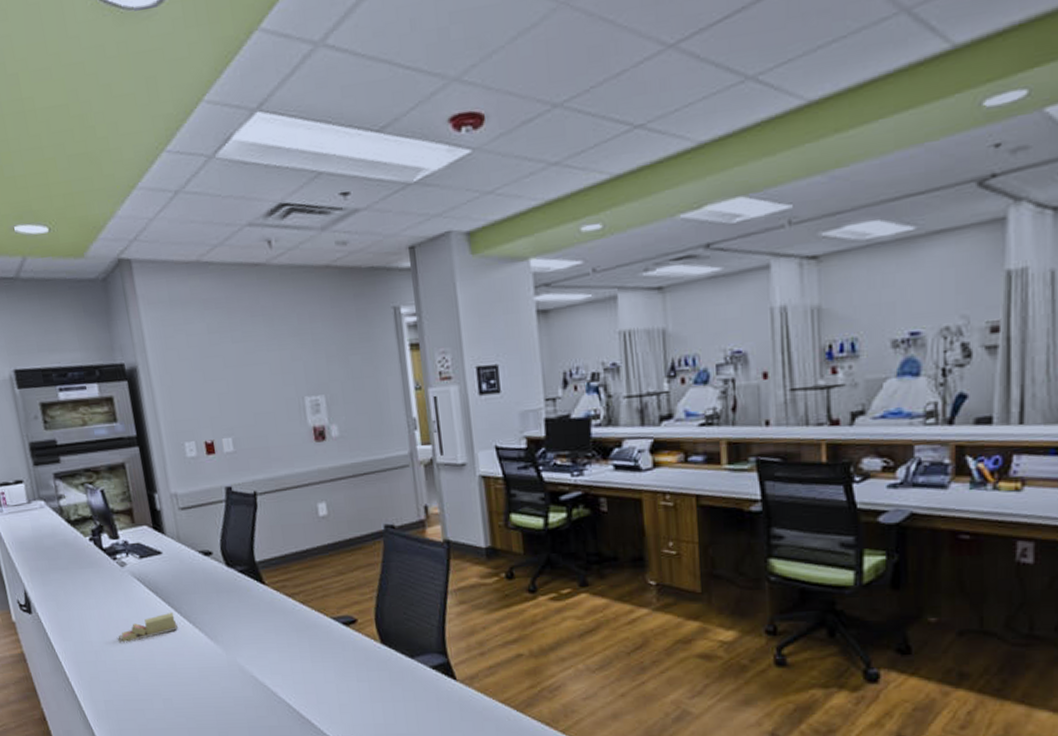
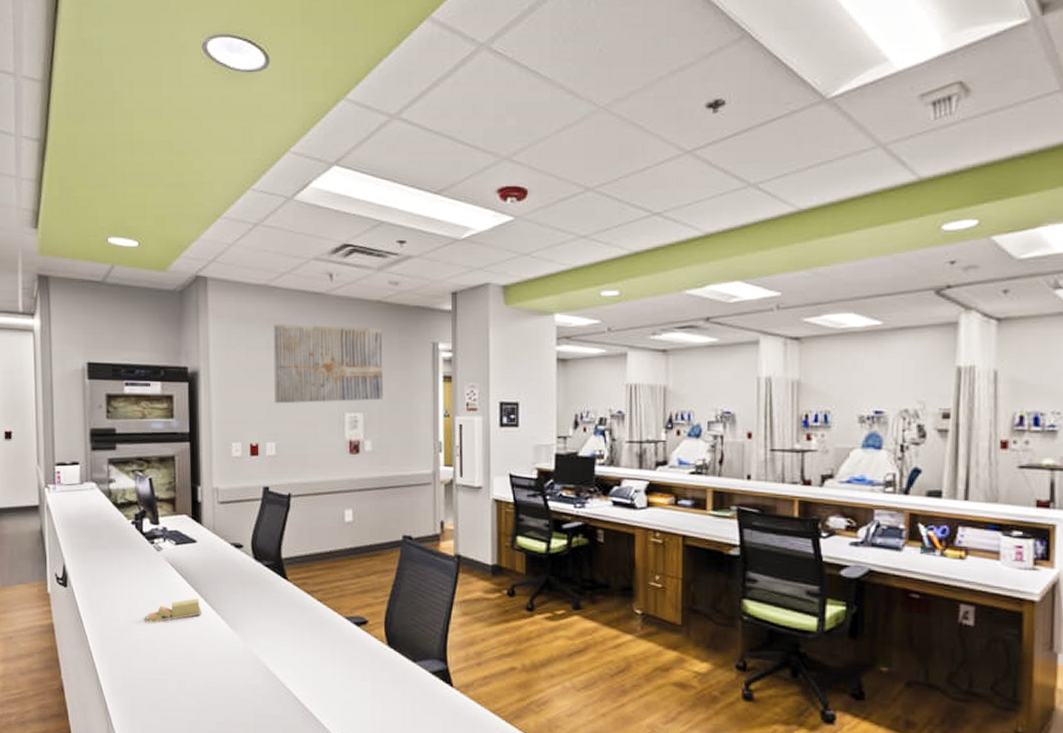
wall art: none [212,296,345,395] -> present [273,323,384,404]

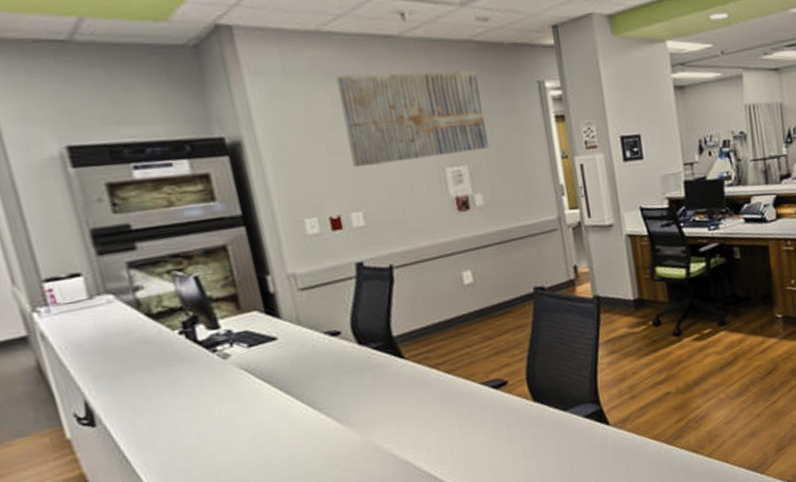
sticky notes: present [145,598,201,623] -> none [221,401,299,444]

